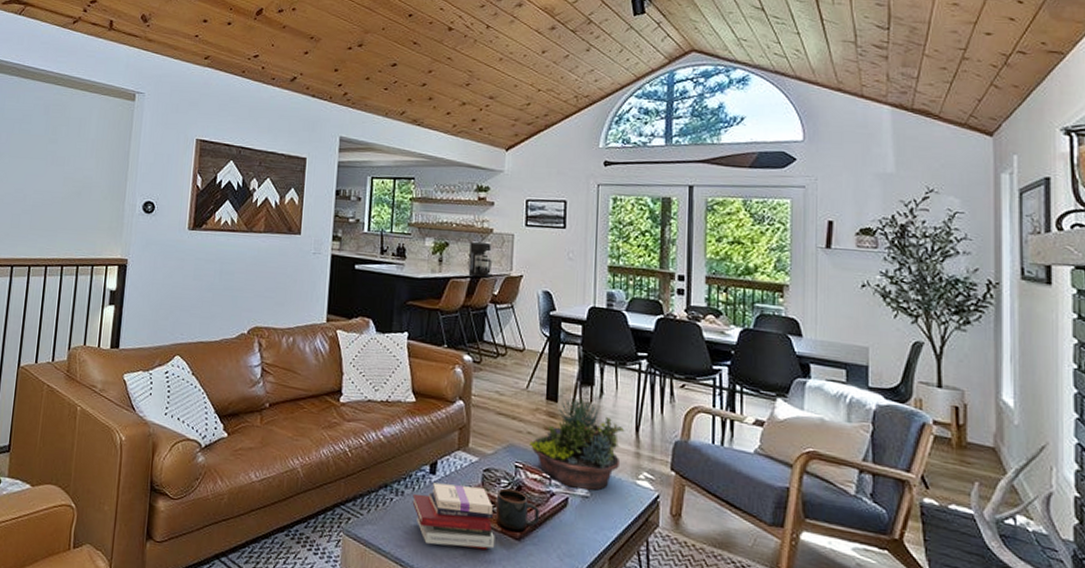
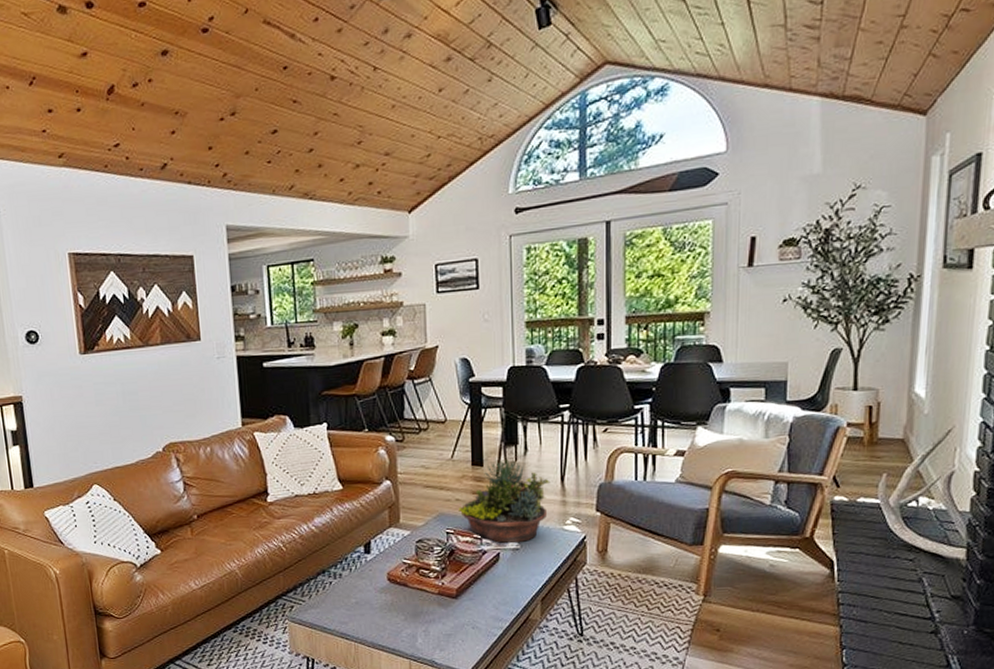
books: present [412,482,495,551] -> none [350,558,434,617]
coffee maker: present [468,241,492,278] -> none [380,317,407,356]
mug: present [495,488,539,534] -> none [431,554,473,594]

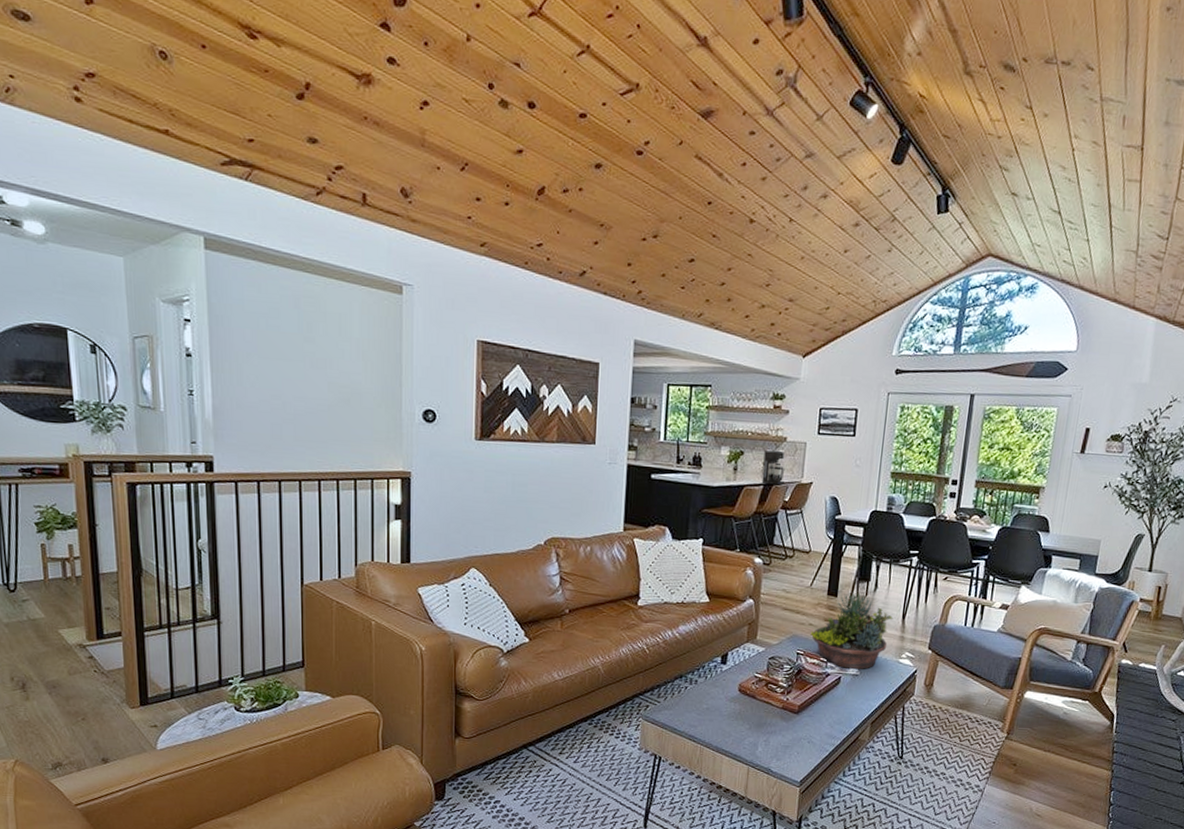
coffee maker: none [380,317,407,356] -> present [761,450,784,486]

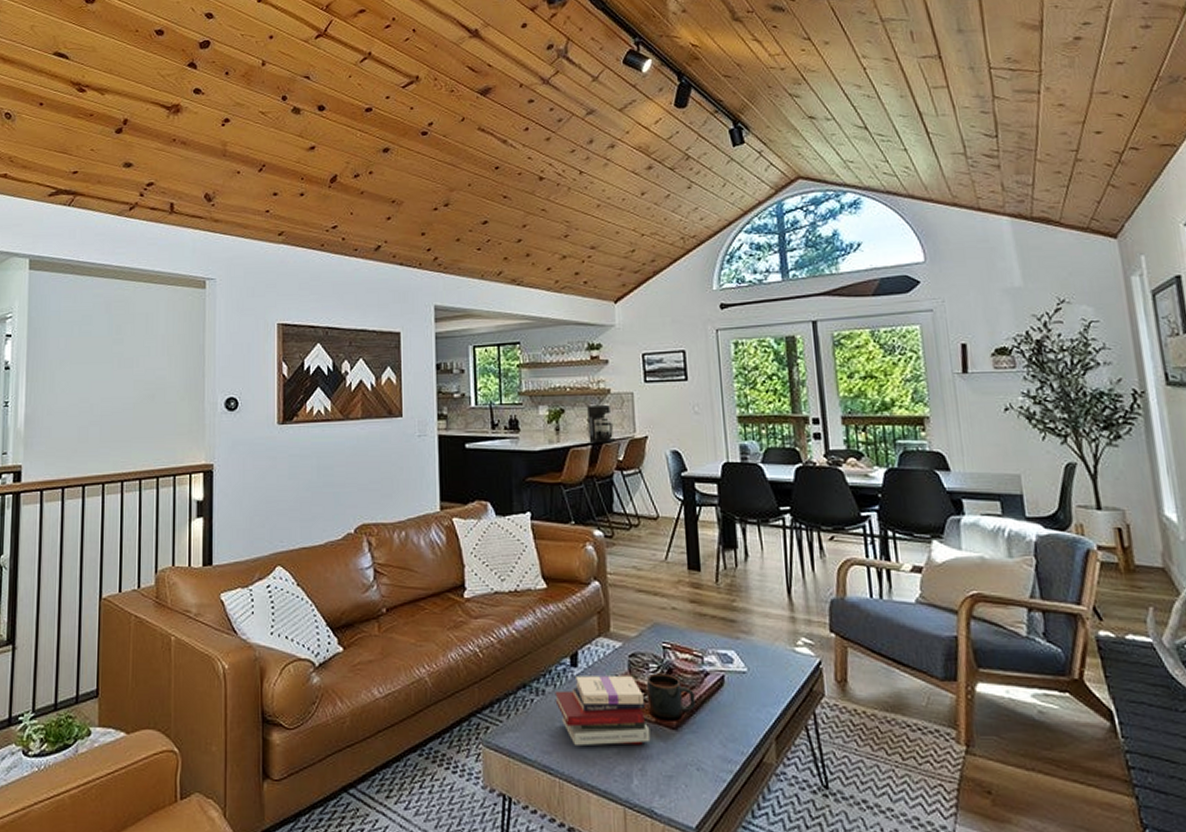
books: none [705,671,777,724] -> present [555,676,651,747]
mug: none [778,672,816,709] -> present [646,673,695,723]
succulent planter: present [810,591,893,670] -> none [675,563,776,665]

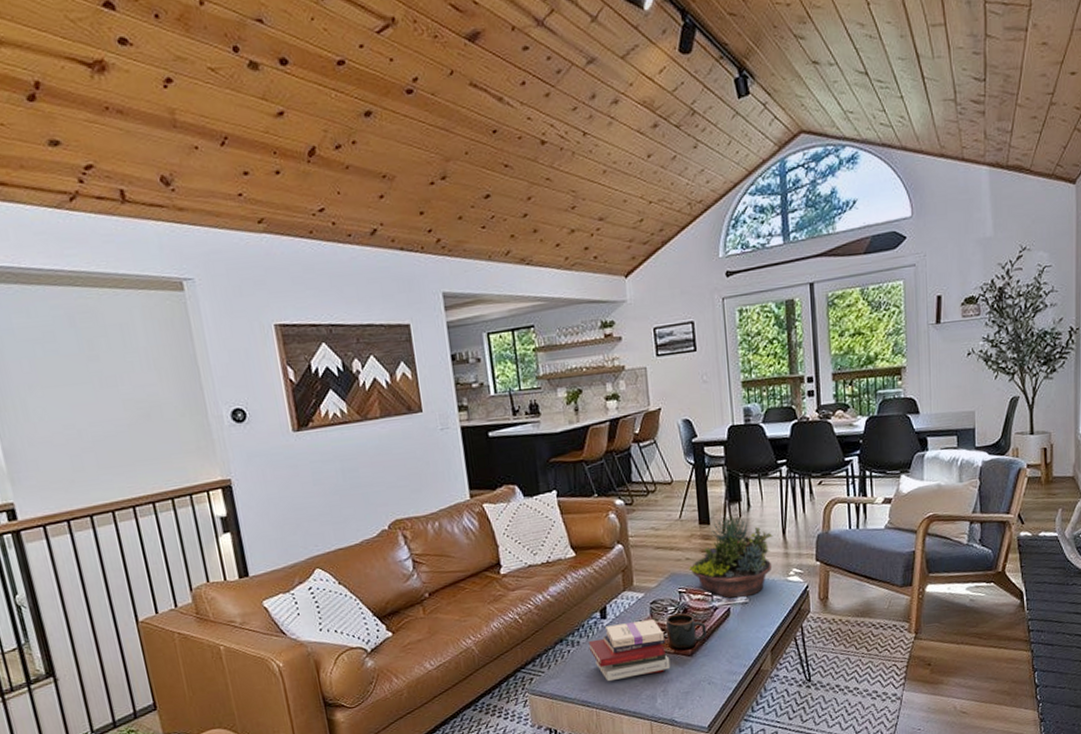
coffee maker: present [587,404,615,444] -> none [603,380,631,420]
succulent planter: none [675,563,776,665] -> present [689,515,773,599]

